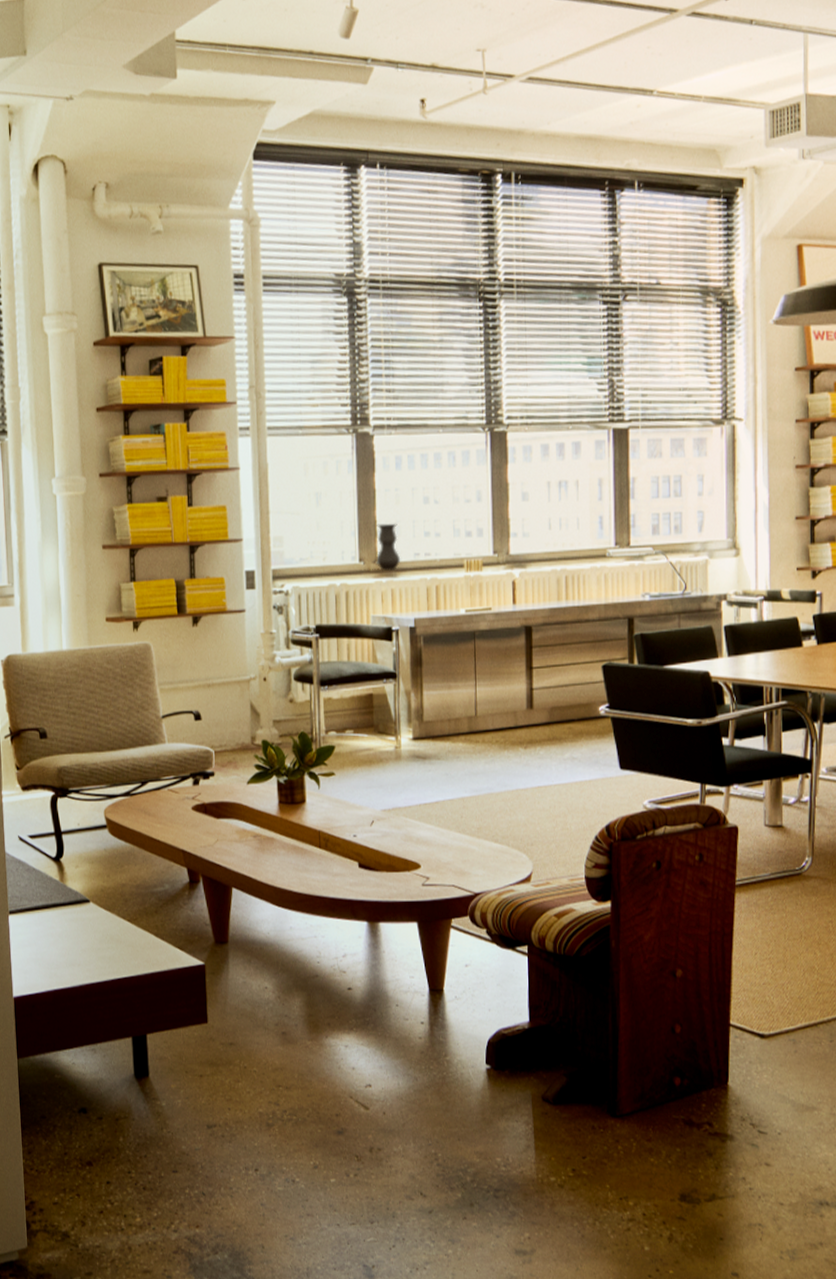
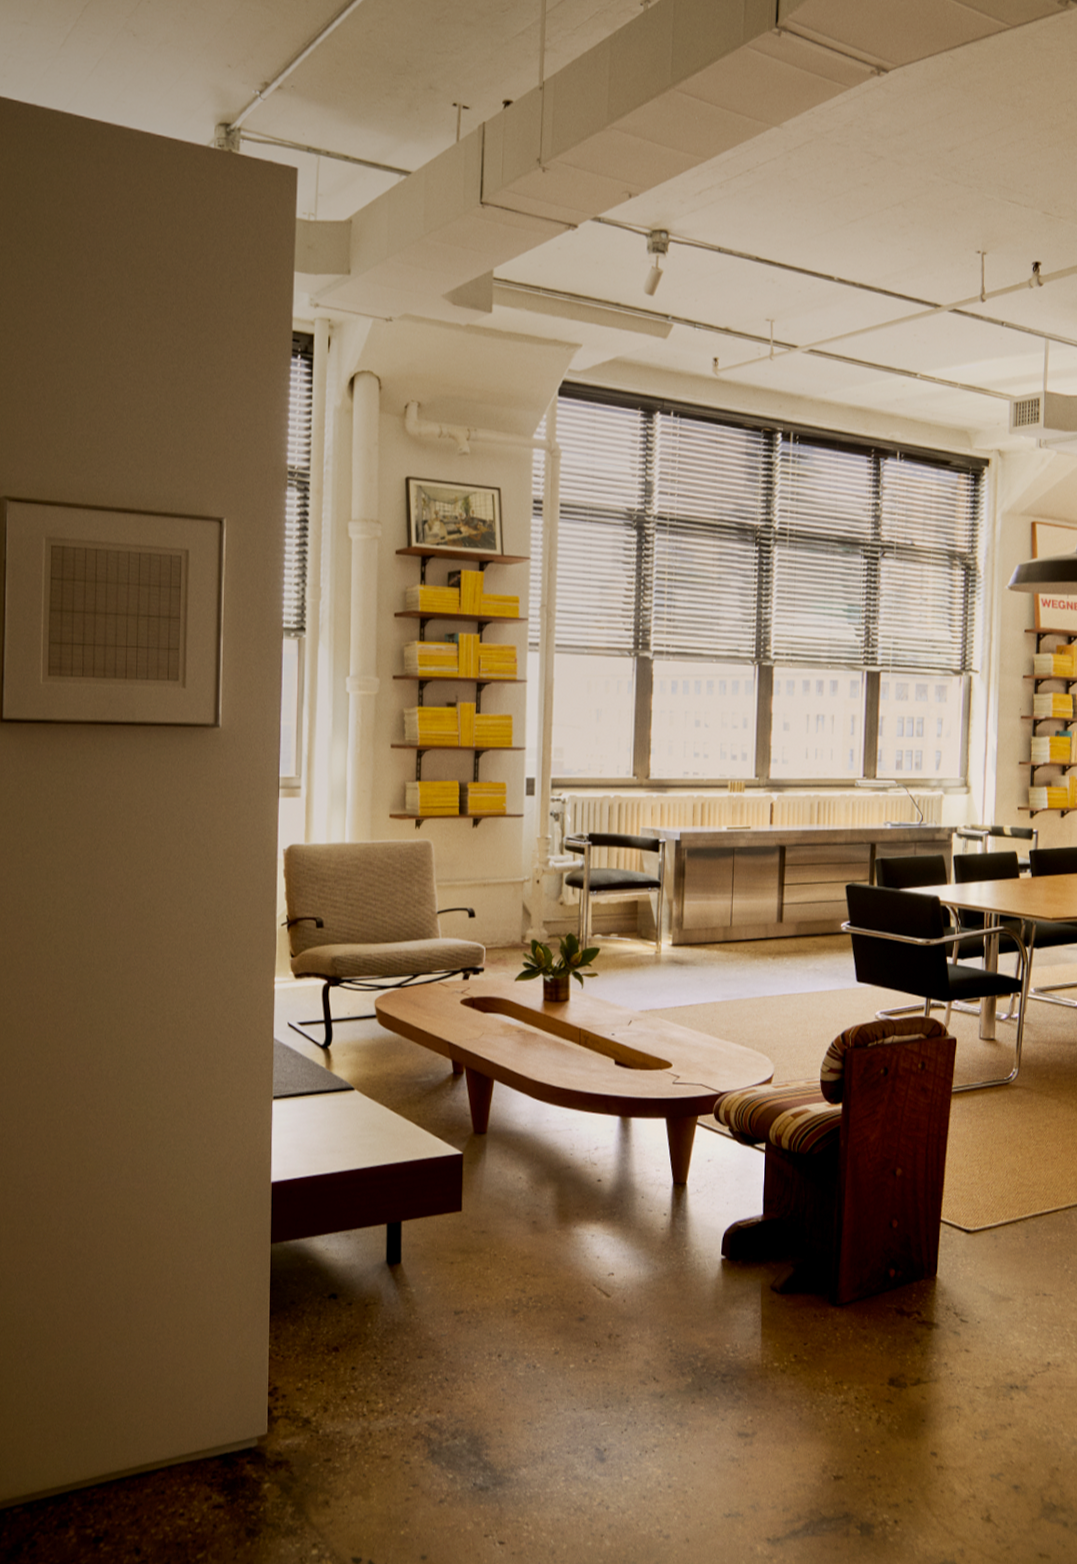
vase: present [375,523,401,572] -> none [648,742,671,787]

